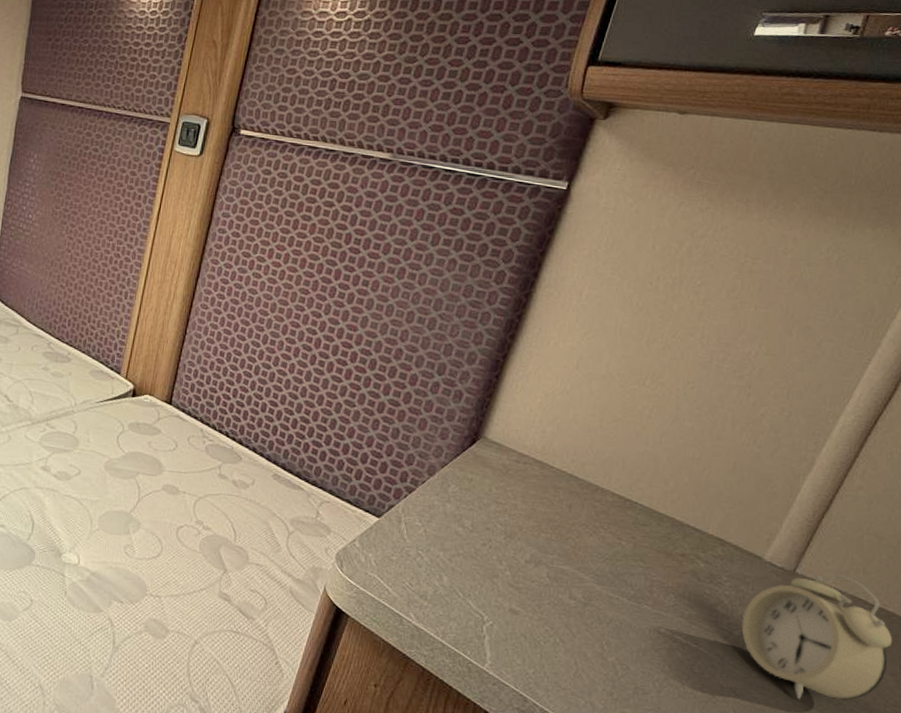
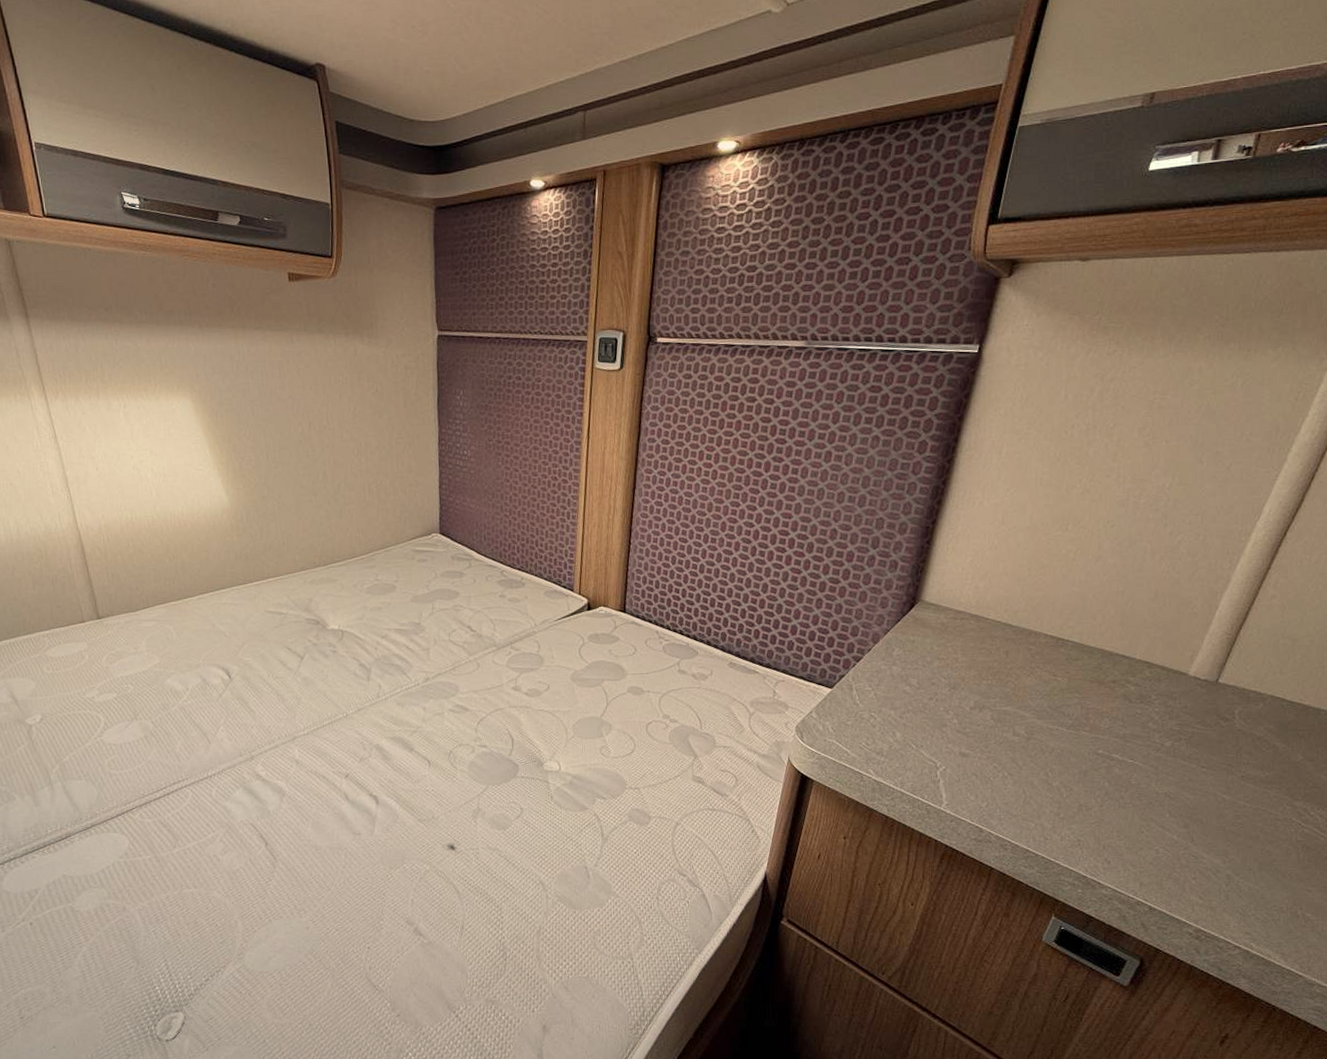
alarm clock: present [741,574,893,701] -> none [1172,678,1310,795]

